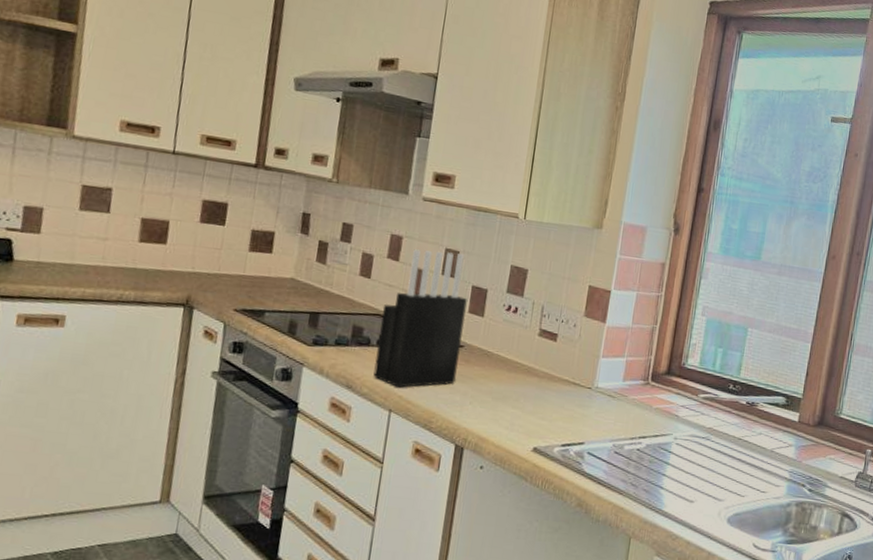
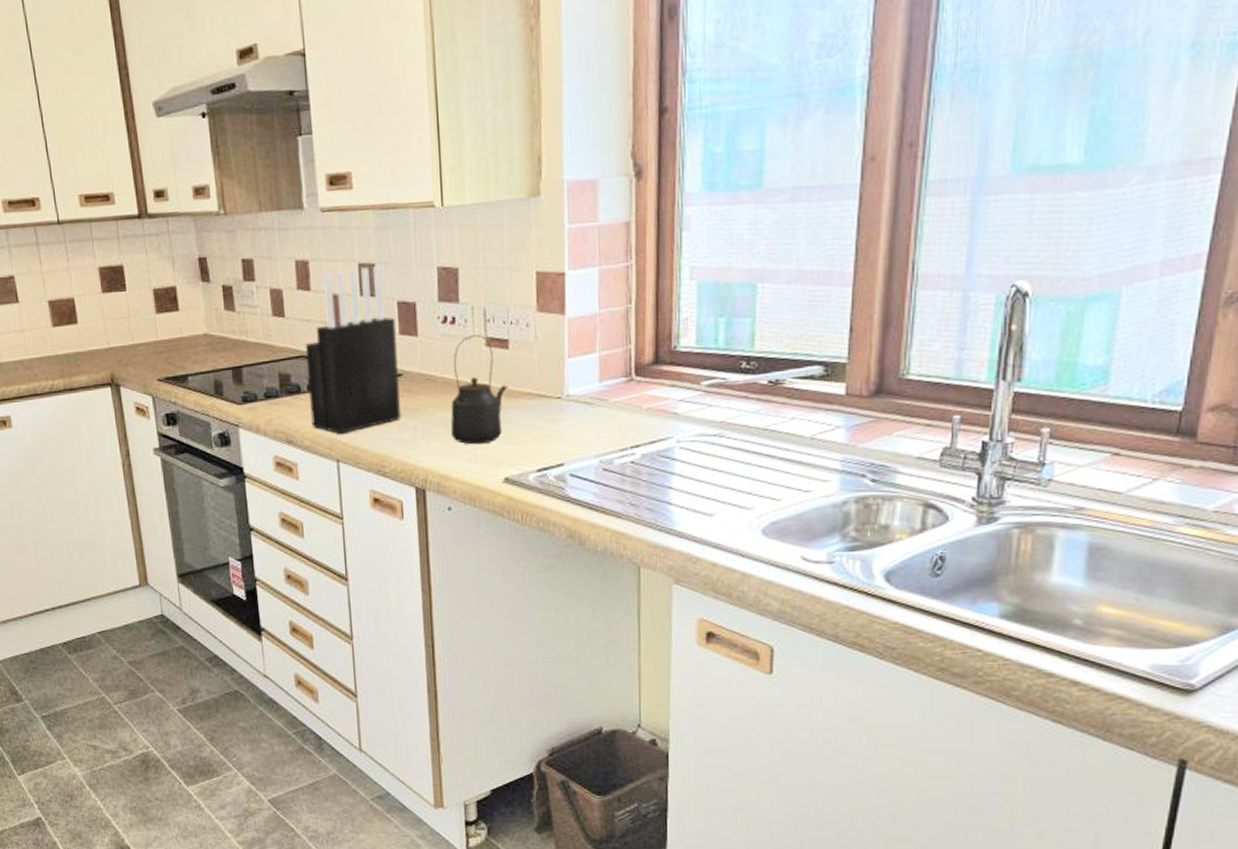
kettle: none [495,325,551,416] -> present [450,334,509,445]

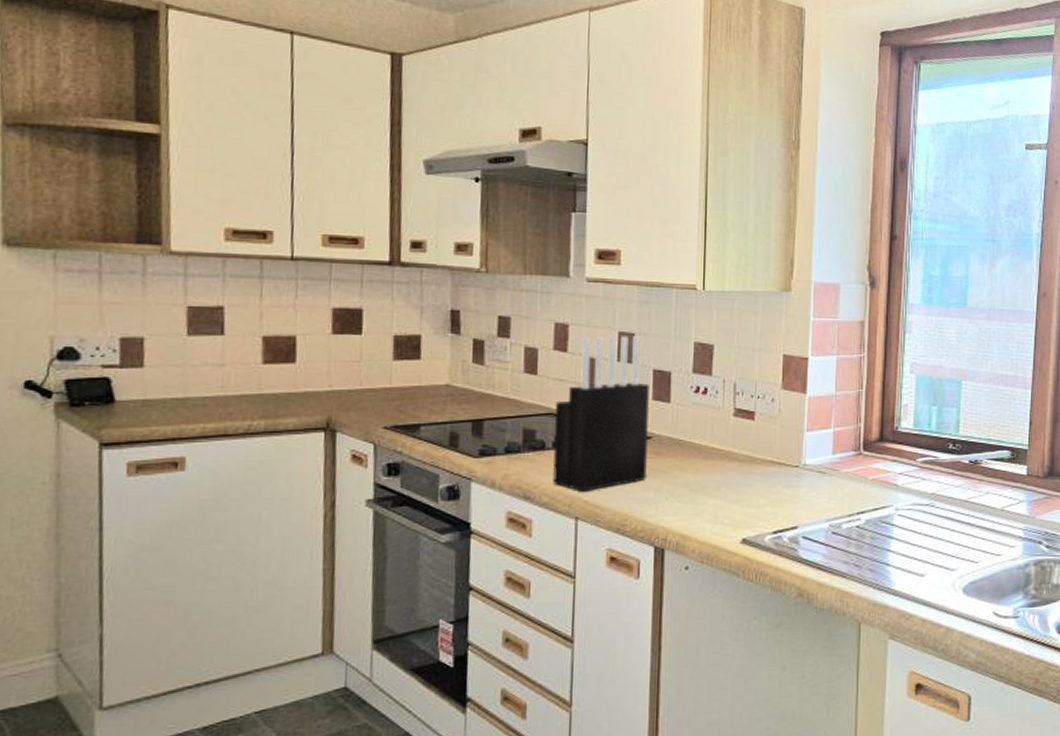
kettle: present [450,334,509,445] -> none [694,405,752,507]

